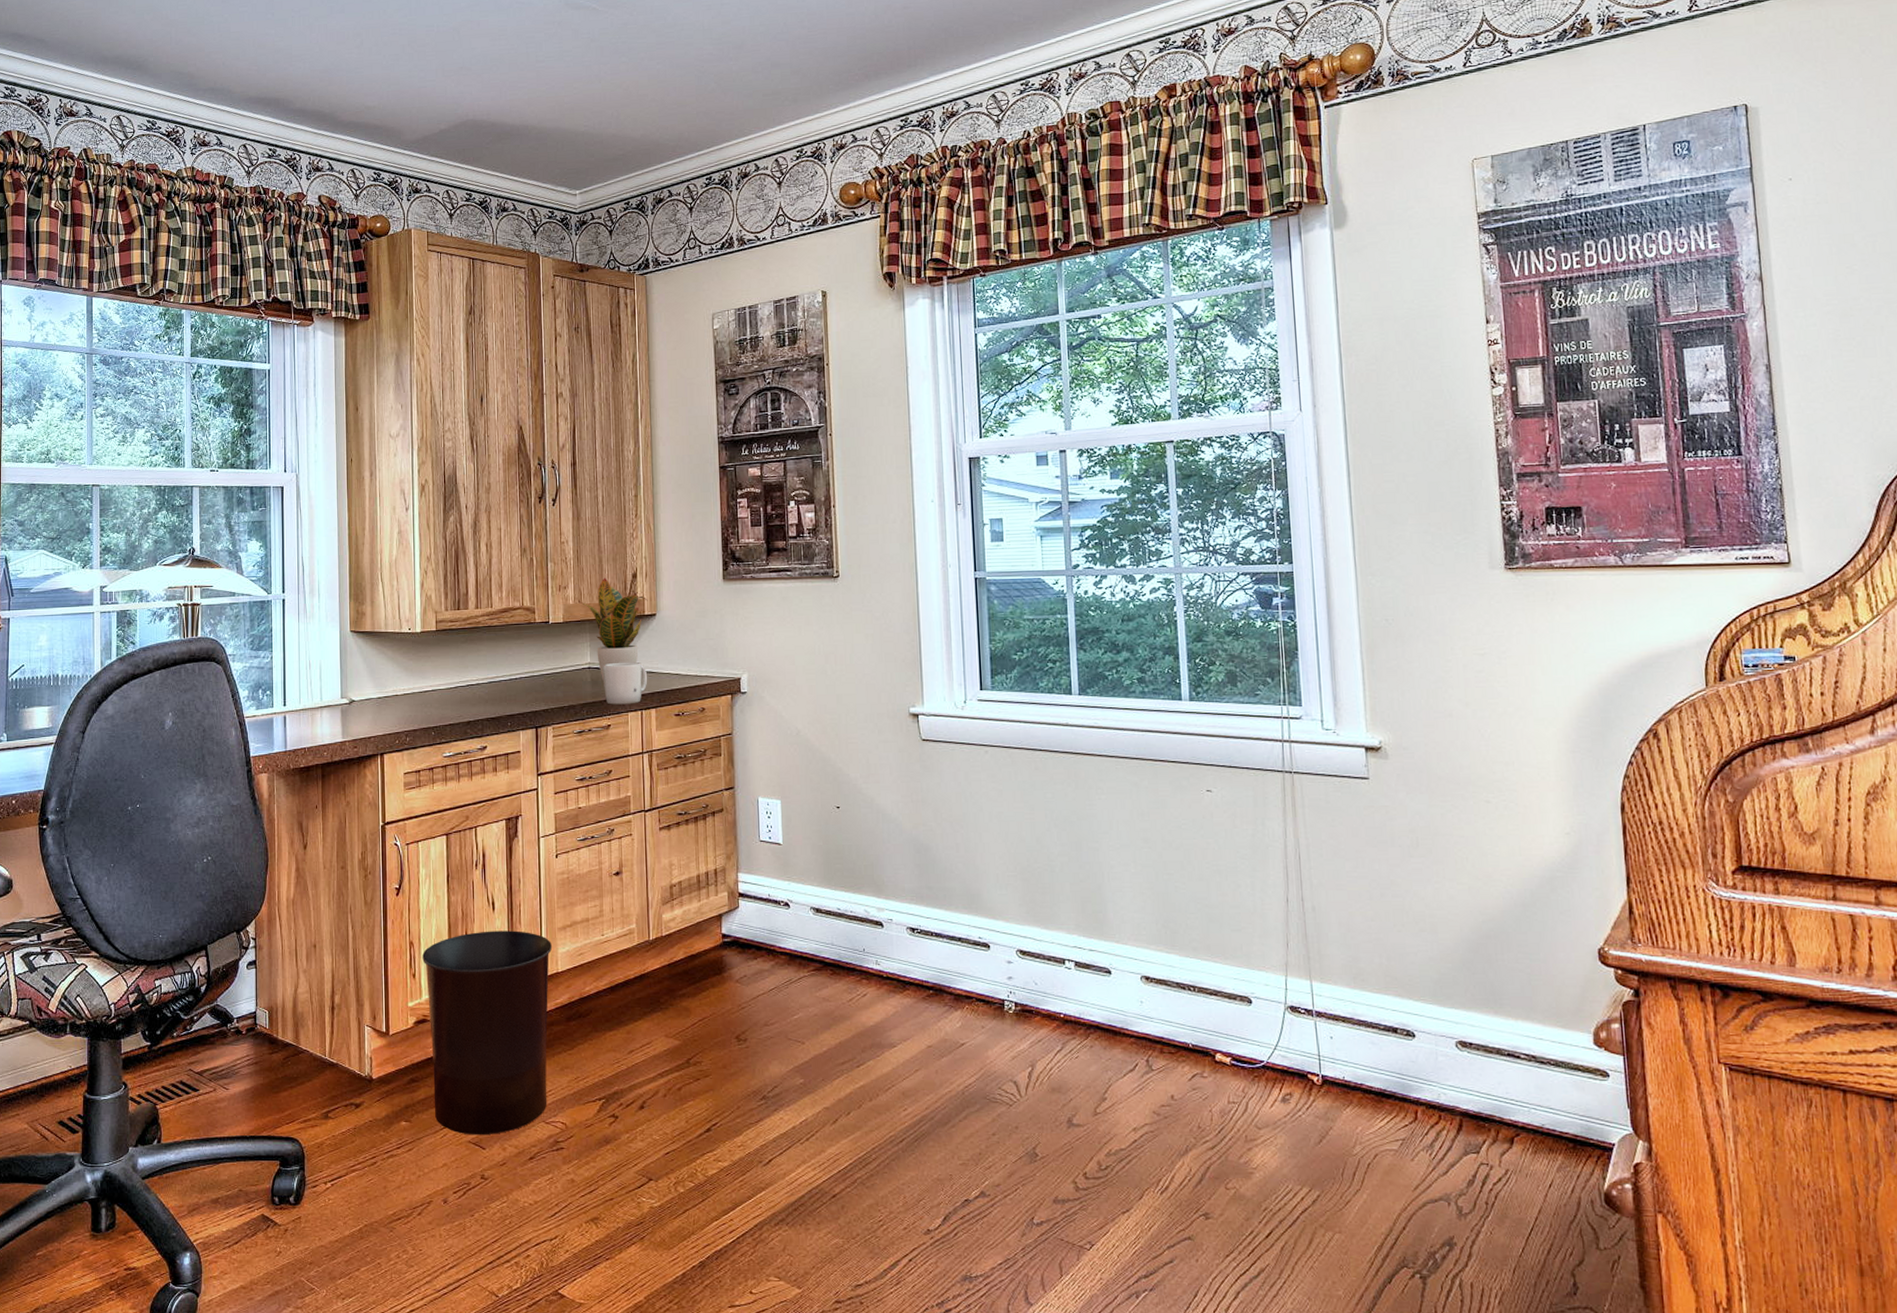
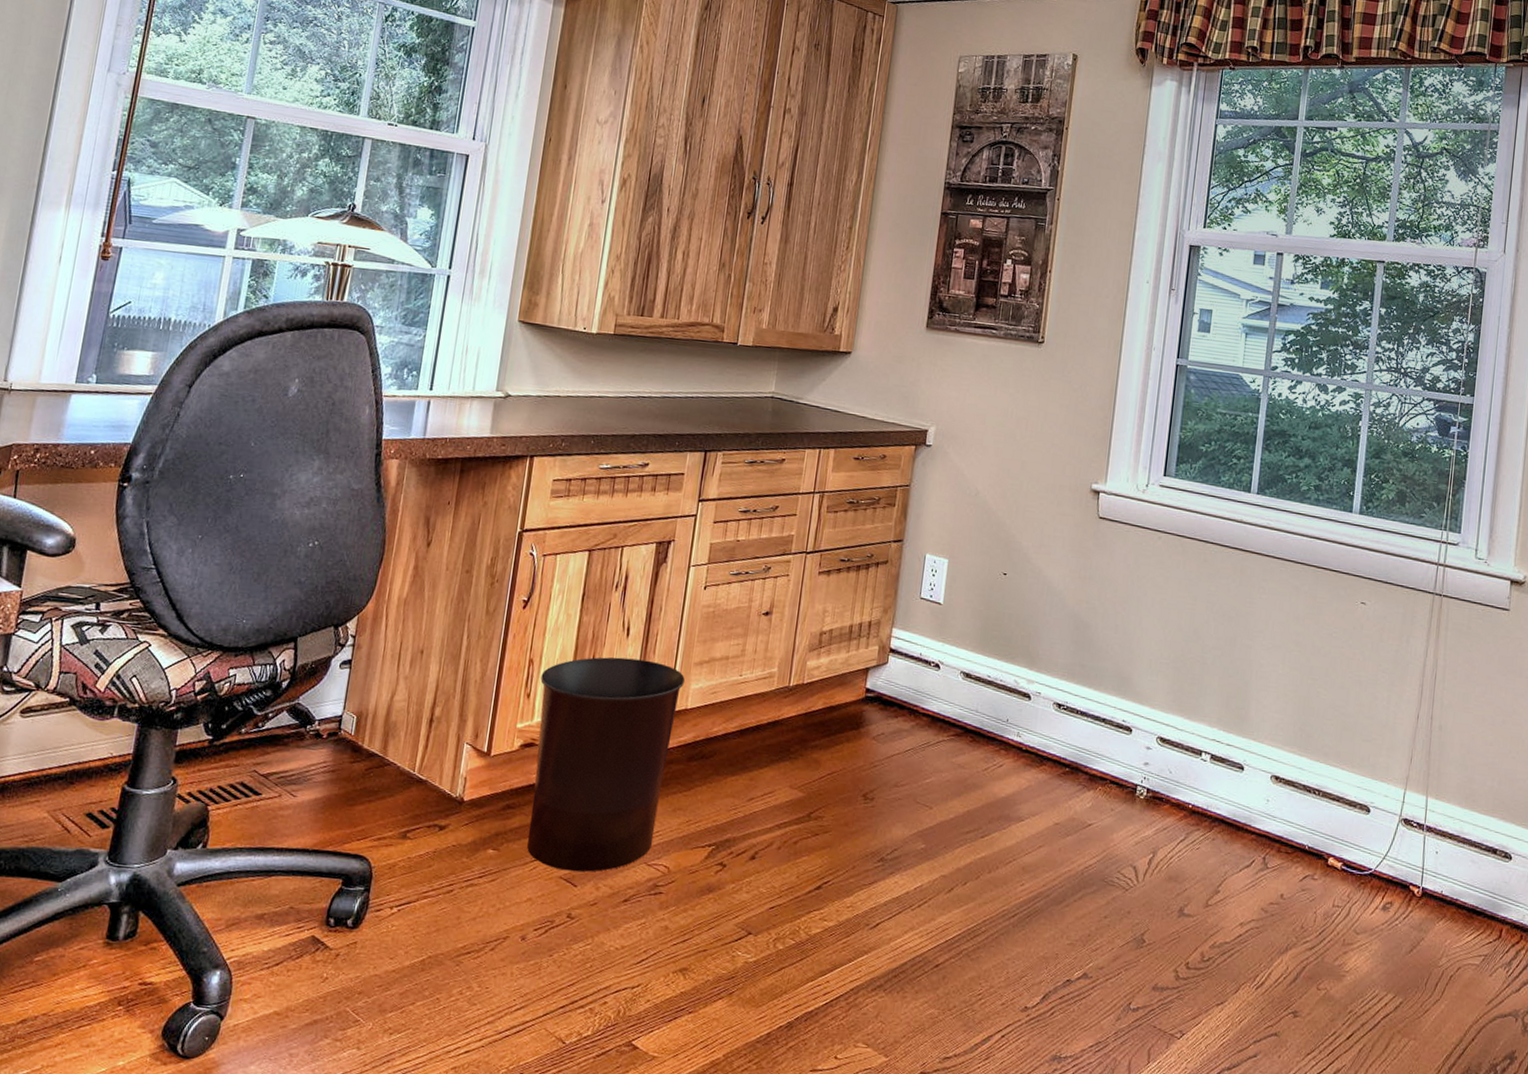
potted plant: present [578,577,648,684] -> none [772,306,845,416]
mug: present [603,661,648,705] -> none [784,395,833,441]

